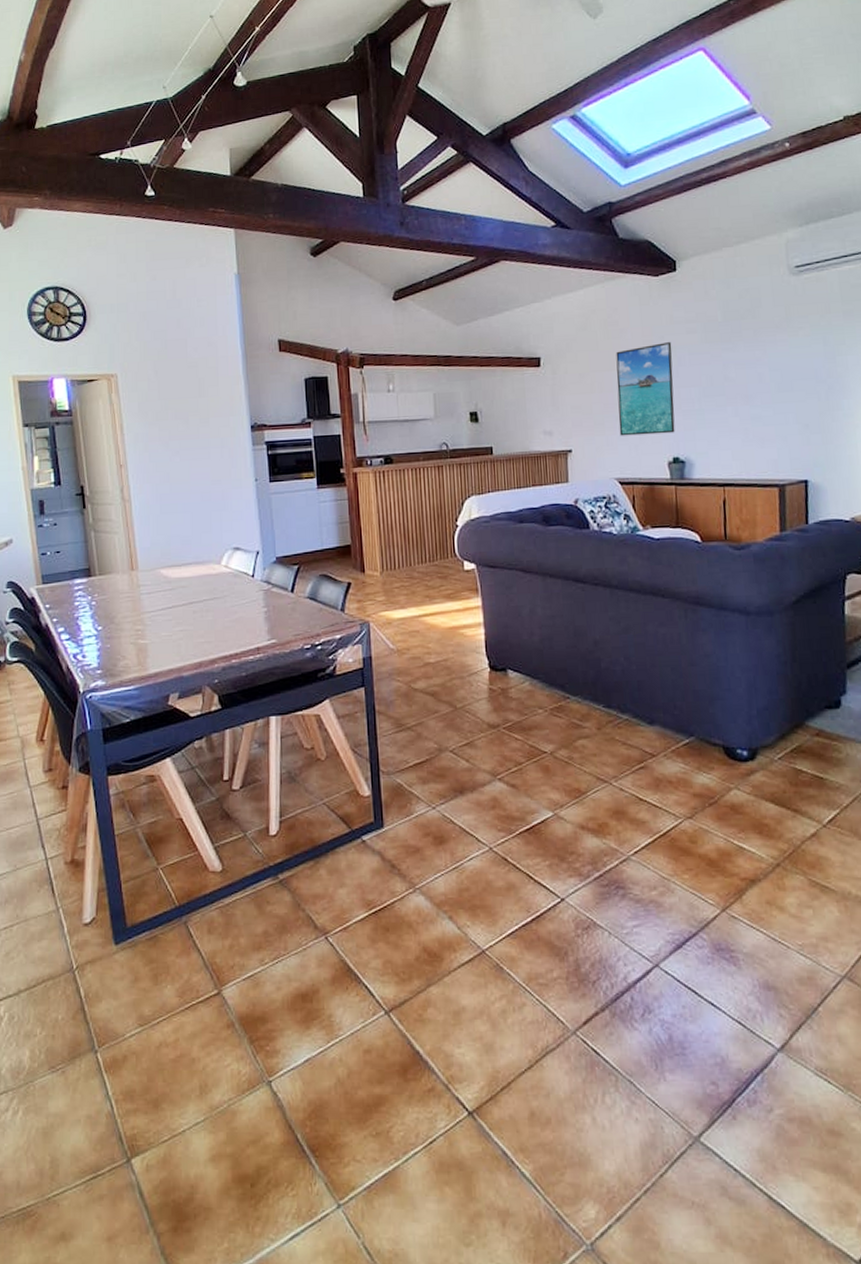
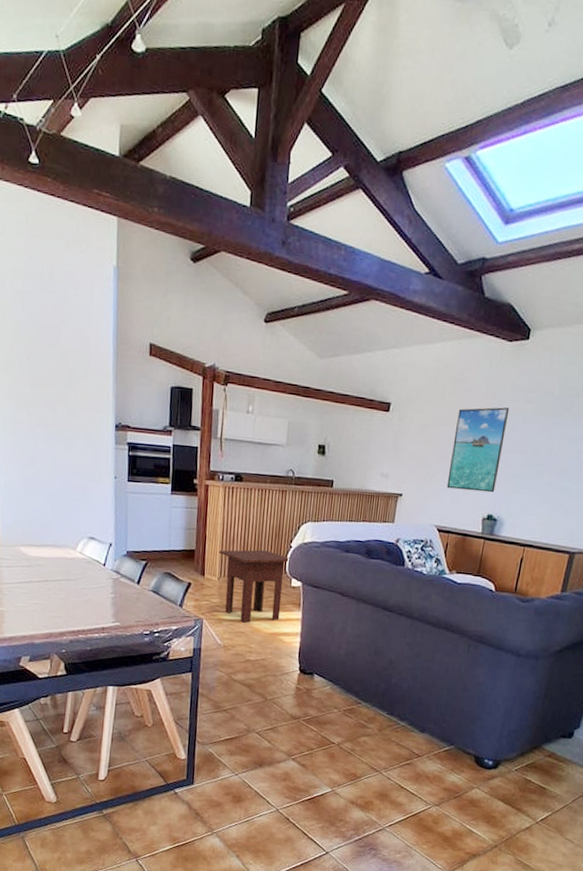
side table: none [377,534,458,620] -> present [218,549,290,623]

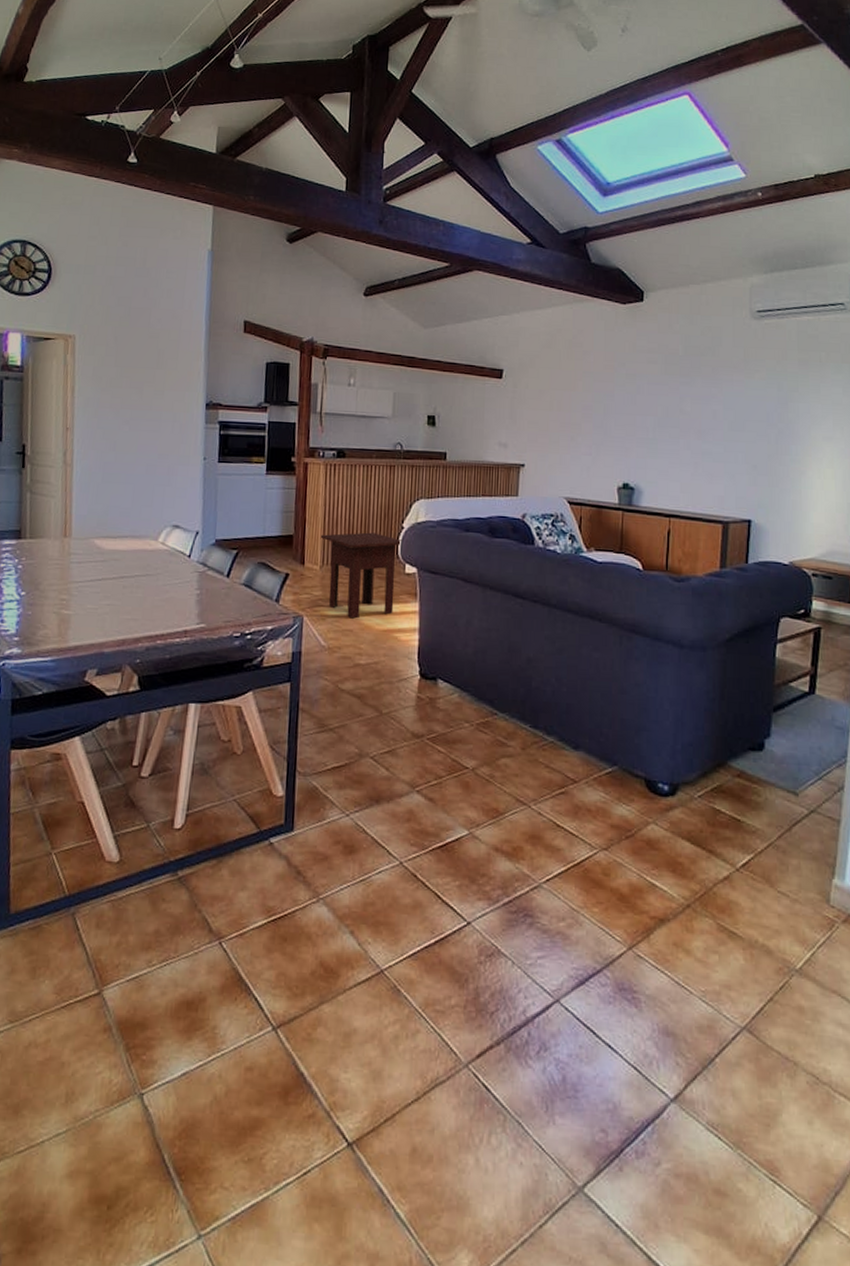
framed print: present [446,407,510,493] -> none [573,369,632,459]

